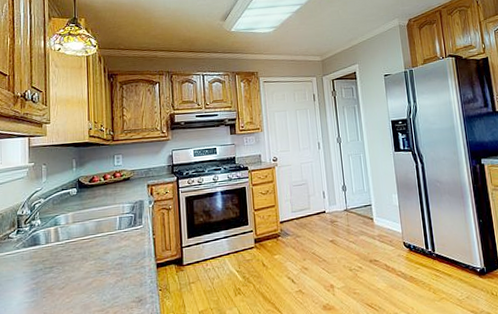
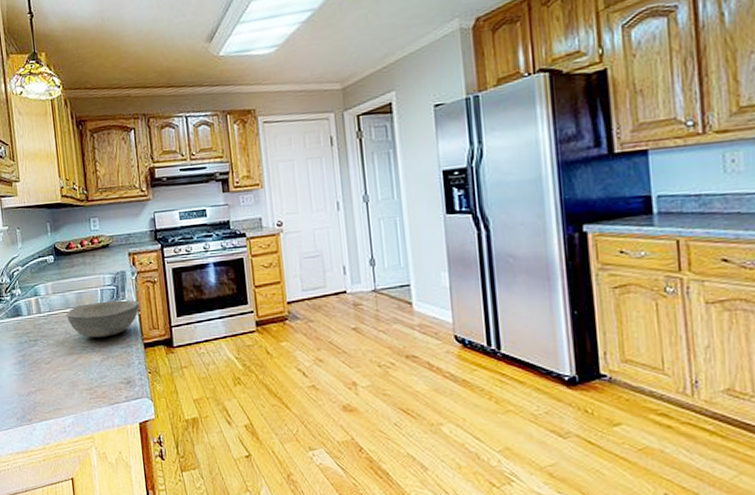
bowl: none [84,225,155,262] -> present [65,299,140,338]

